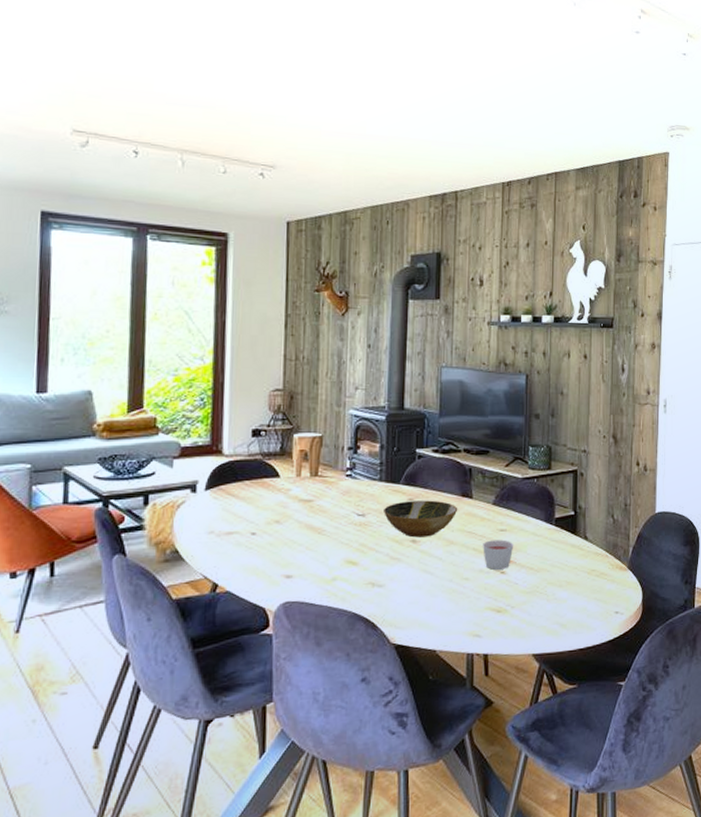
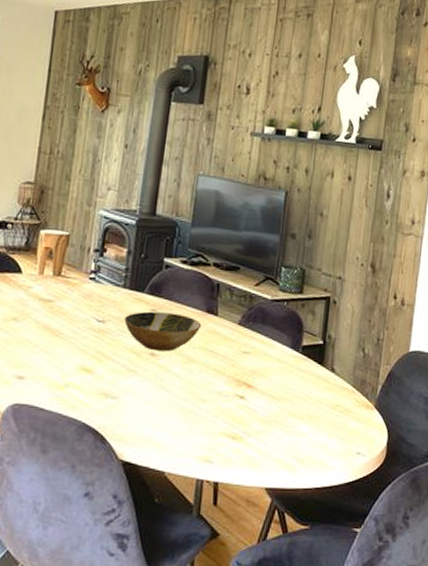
candle: present [483,539,514,570] -> none [223,362,257,394]

